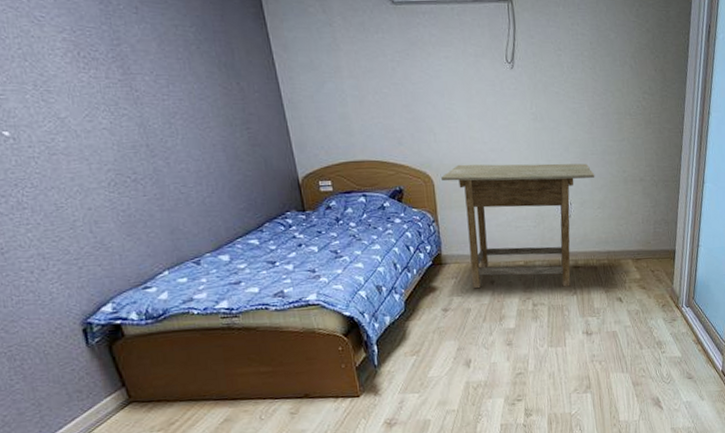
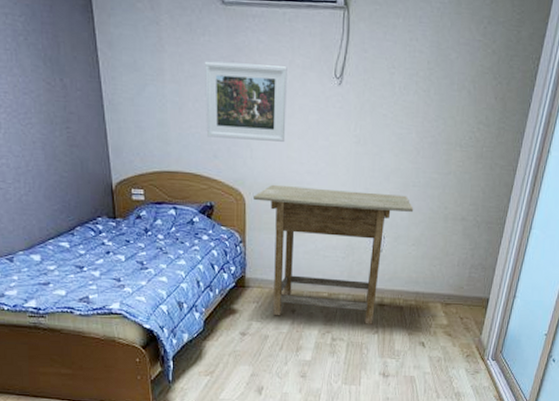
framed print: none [381,56,466,126] -> present [205,61,287,142]

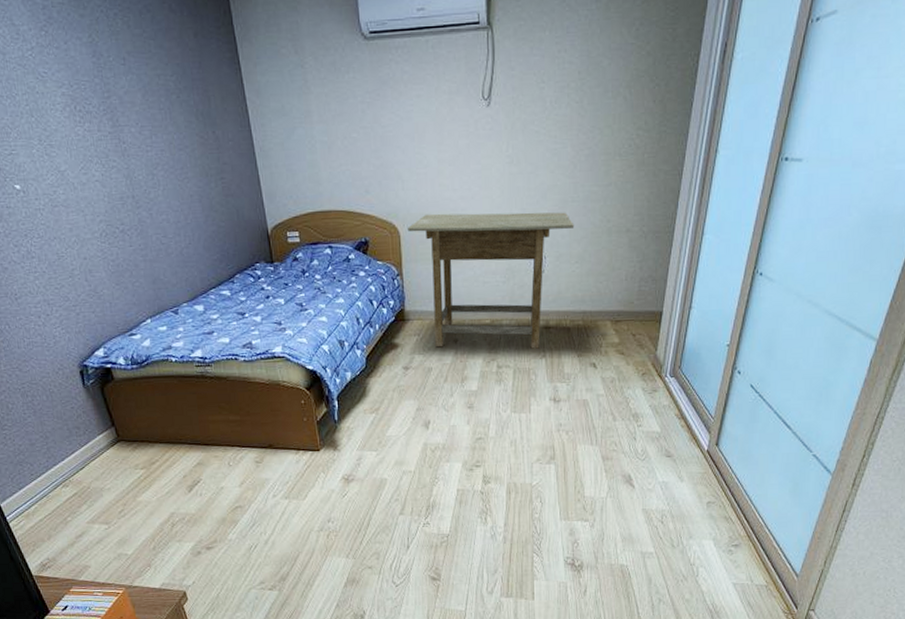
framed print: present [205,61,287,142] -> none [351,94,436,173]

